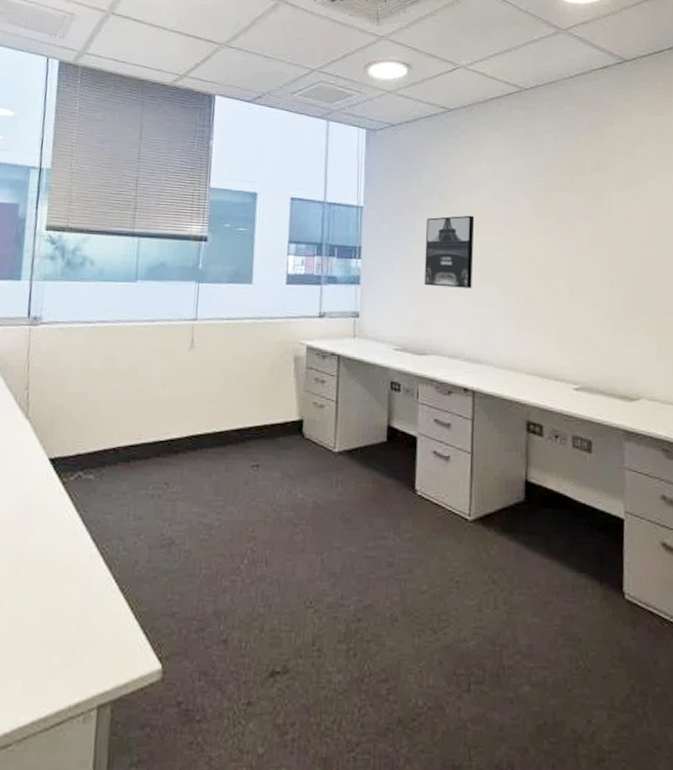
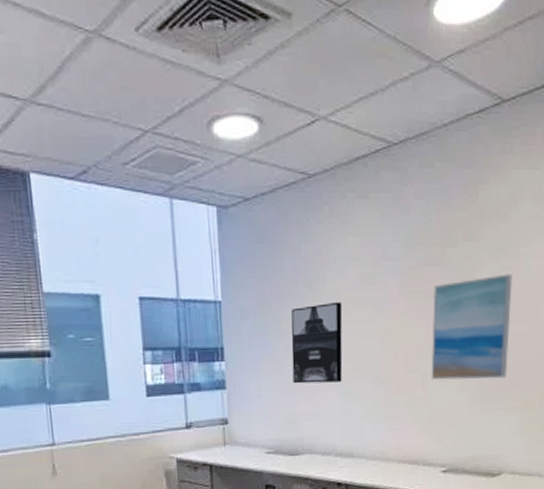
wall art: none [561,203,642,301] -> present [431,274,512,380]

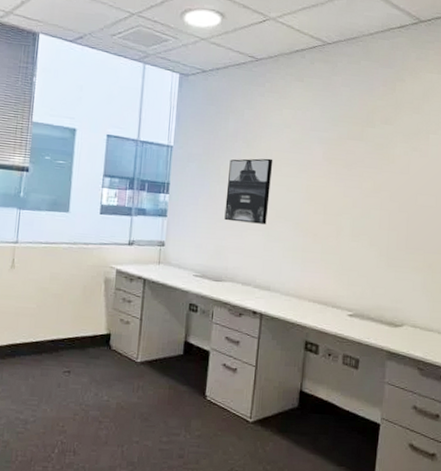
wall art: present [431,274,512,380] -> none [345,154,422,241]

